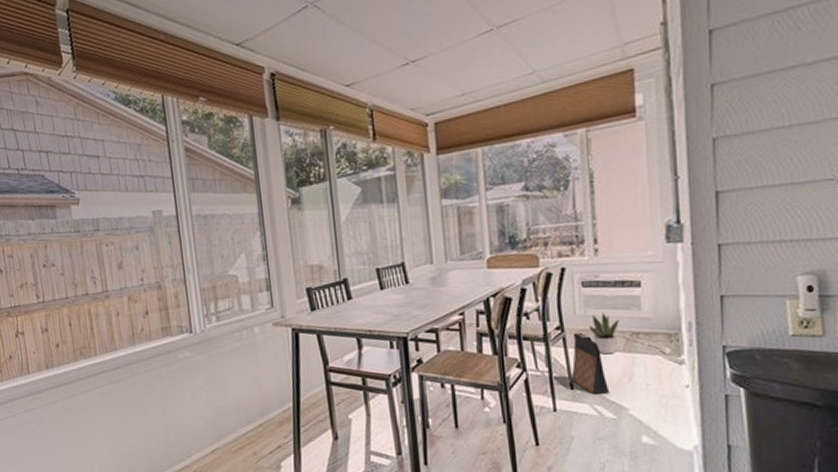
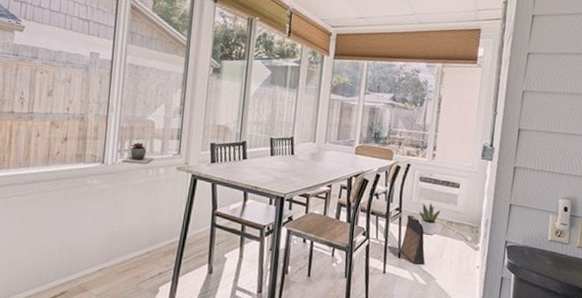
succulent plant: none [211,302,245,328] -> present [123,142,154,164]

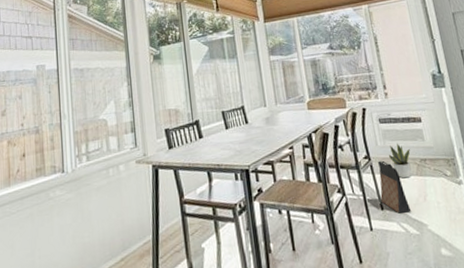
succulent plant: present [123,142,154,164] -> none [82,143,112,167]

